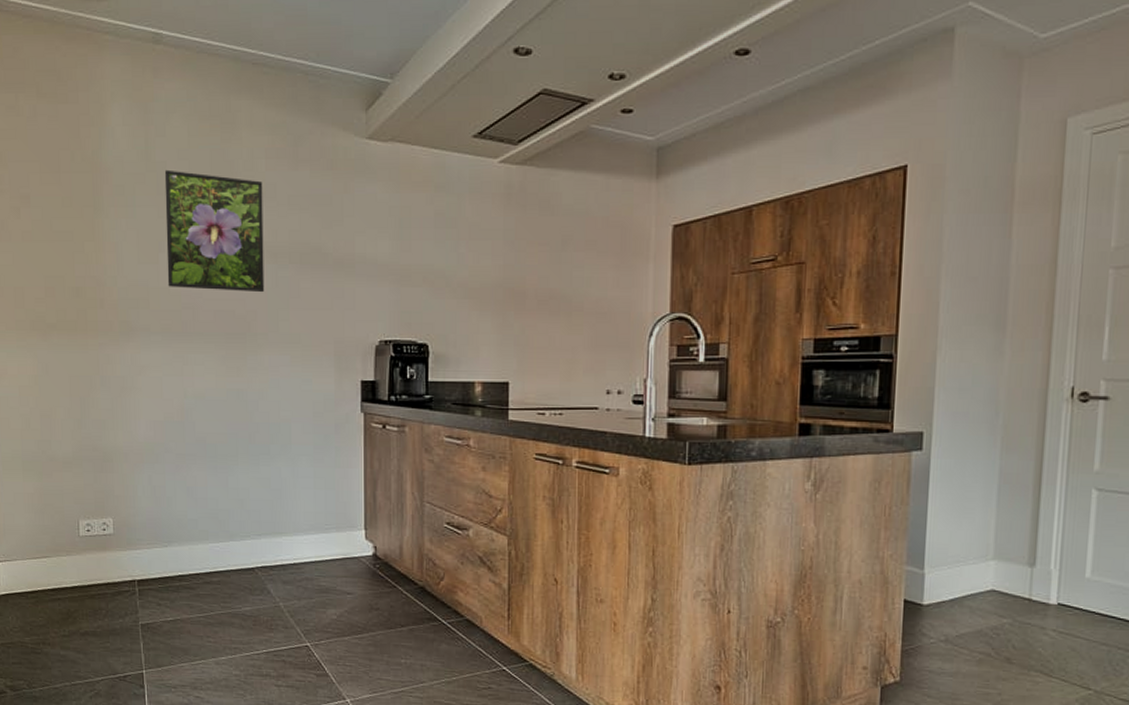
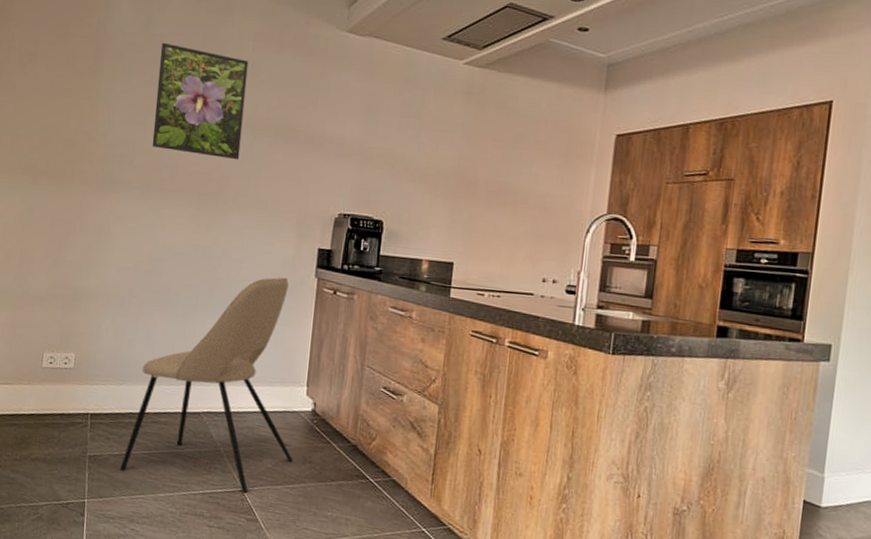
dining chair: none [175,415,358,648] -> present [119,277,293,494]

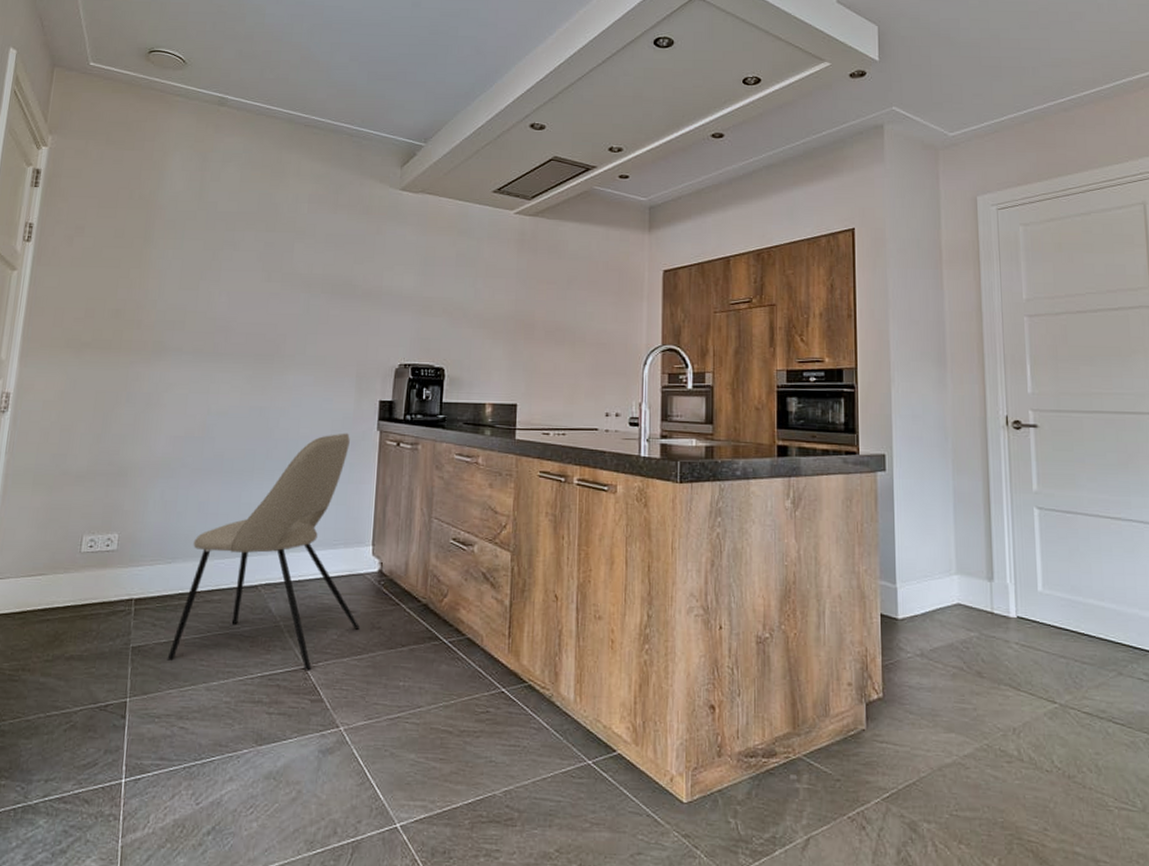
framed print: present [152,42,249,160] -> none [205,209,304,319]

